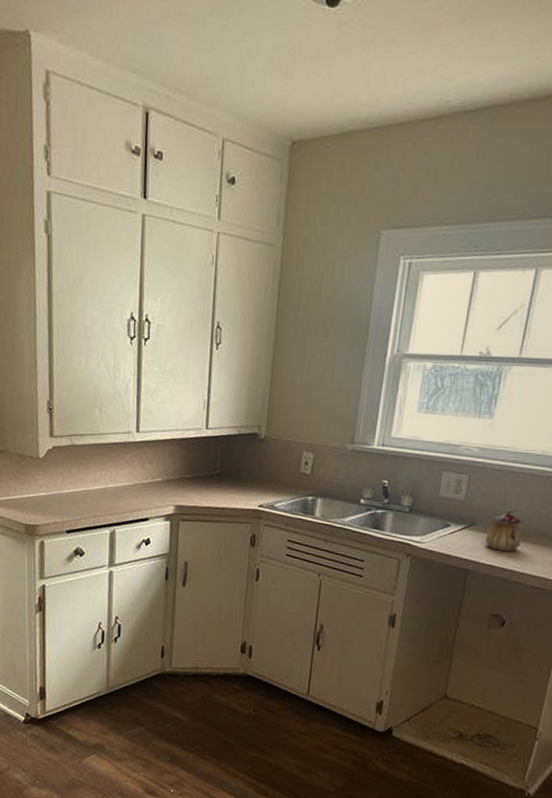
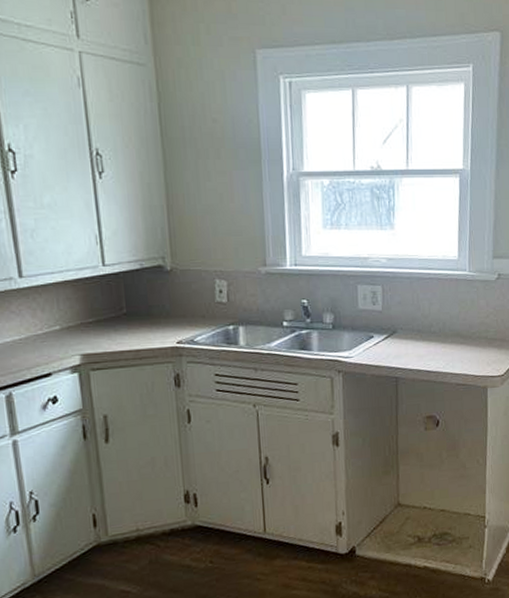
teapot: present [485,508,522,552] -> none [408,313,439,355]

